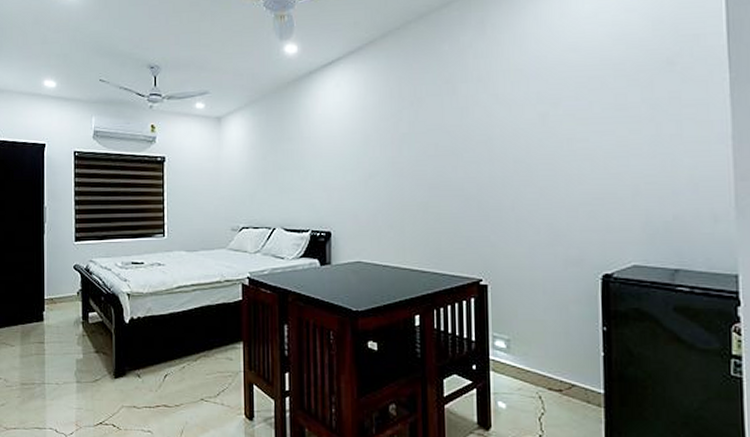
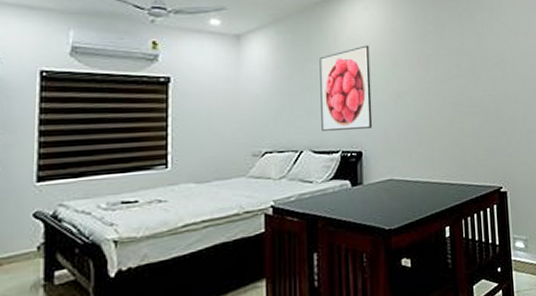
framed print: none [291,124,342,210] -> present [319,45,373,131]

